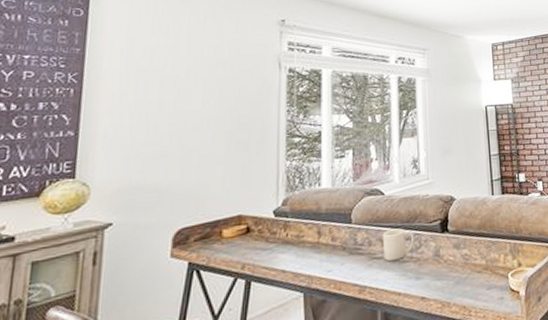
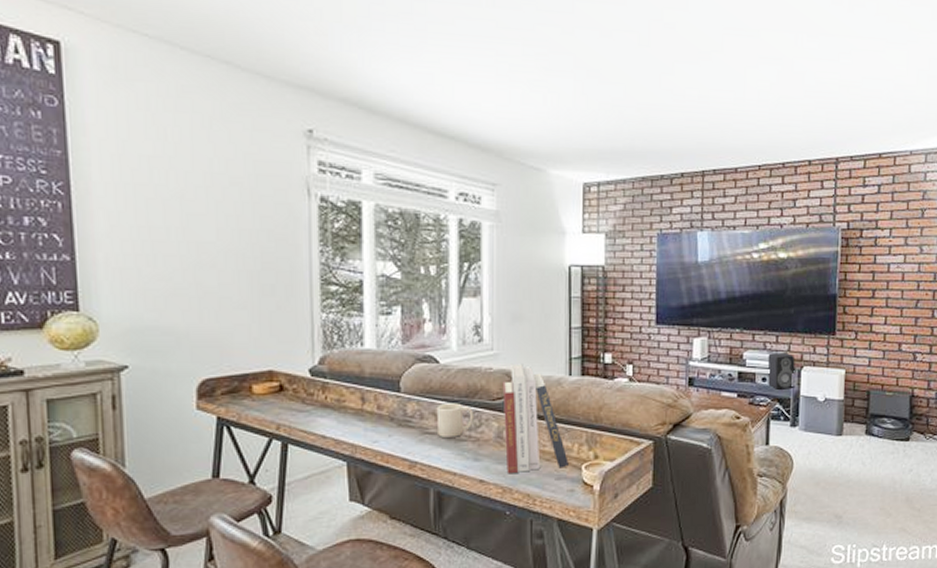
books: none [437,188,497,289] -> present [502,363,569,474]

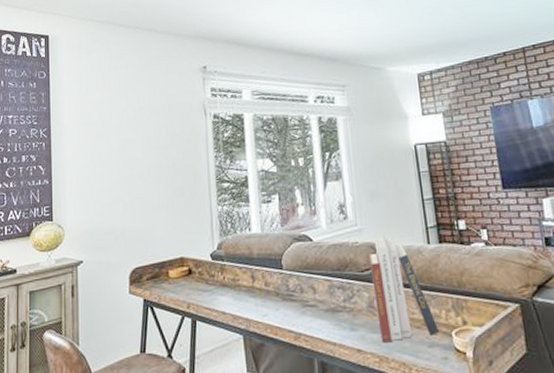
mug: present [436,403,474,437] -> none [313,276,347,309]

